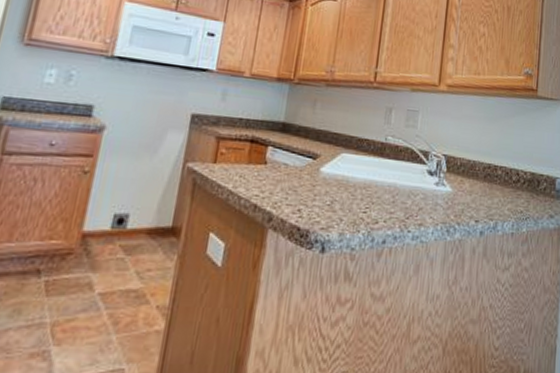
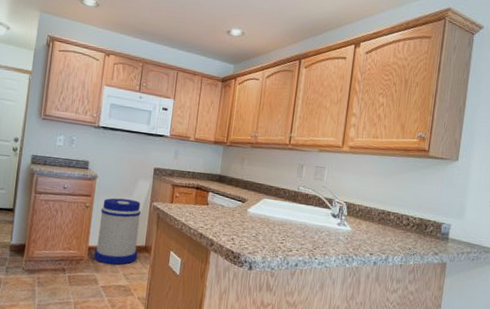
trash can: none [89,157,169,259] -> present [93,198,141,265]

